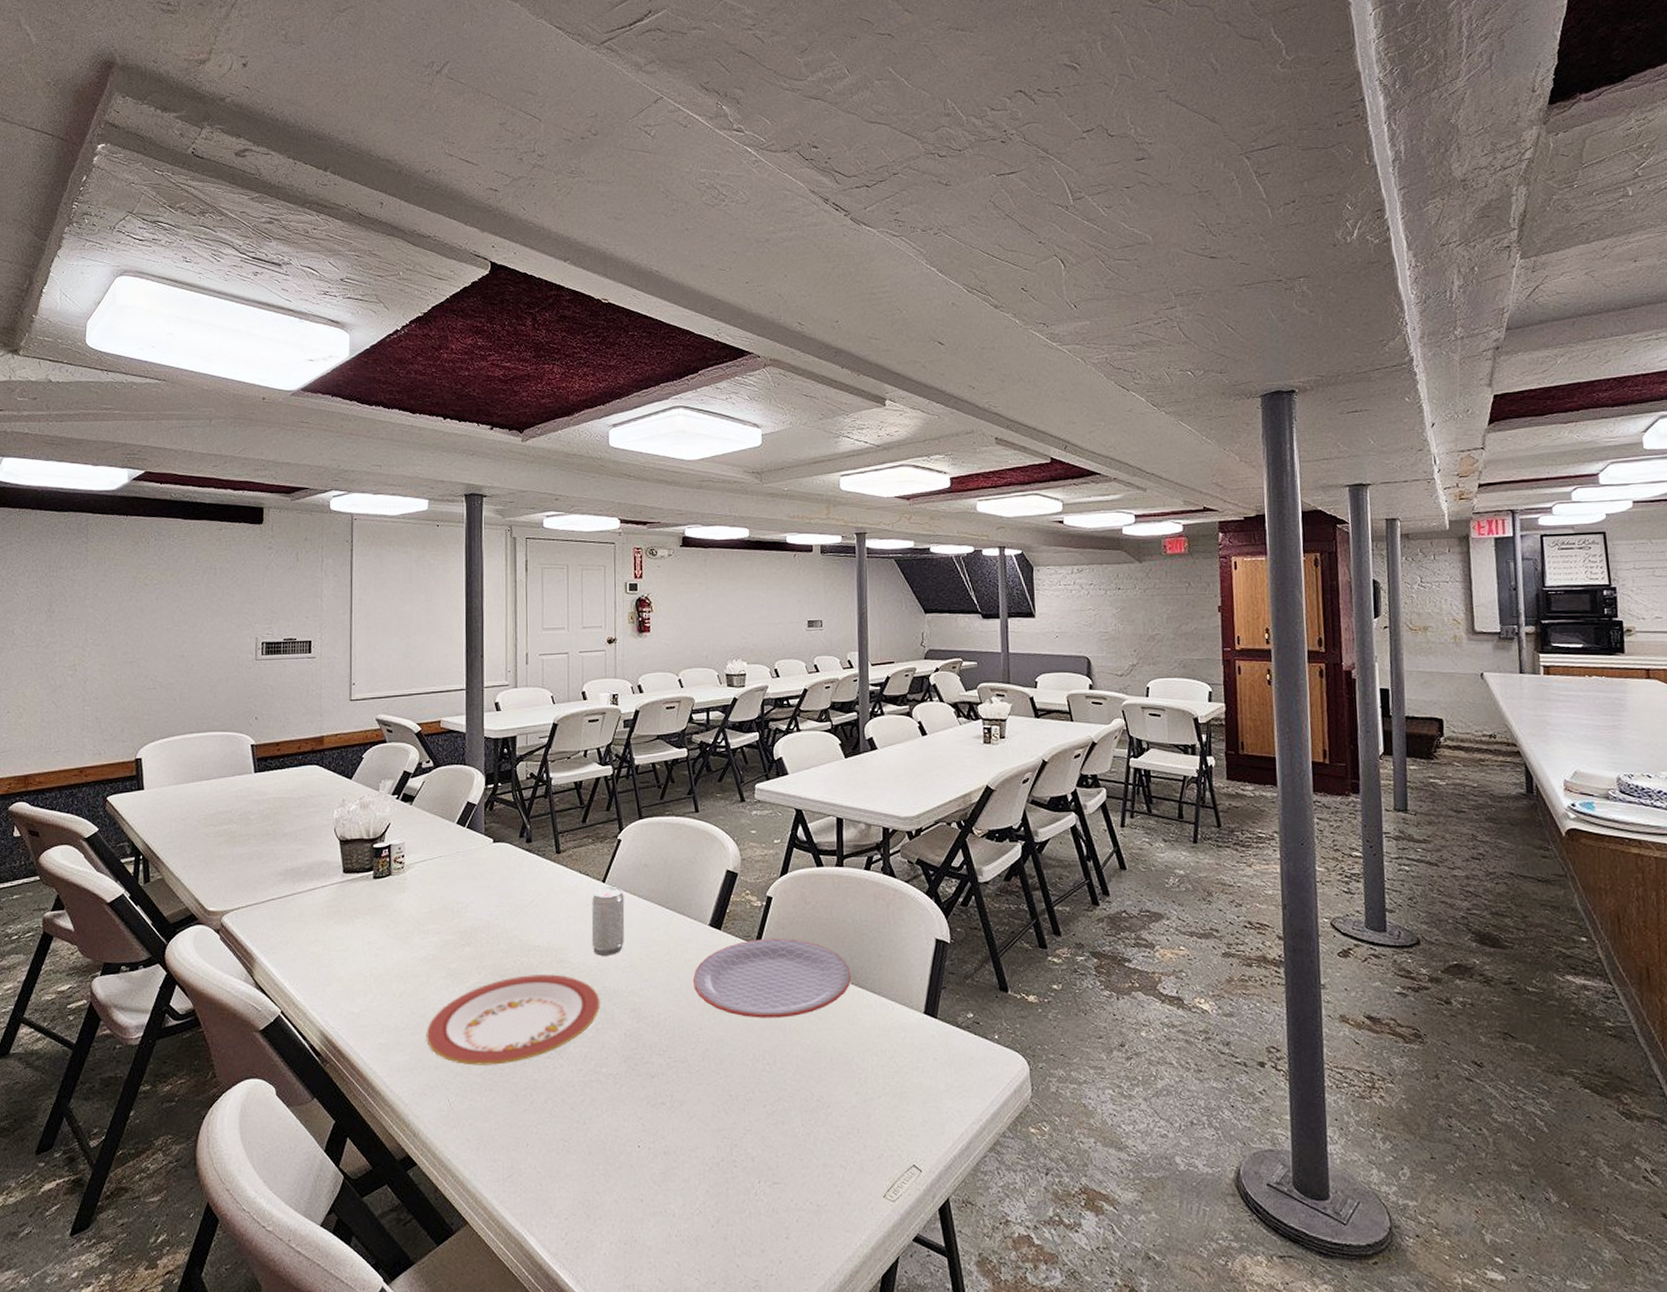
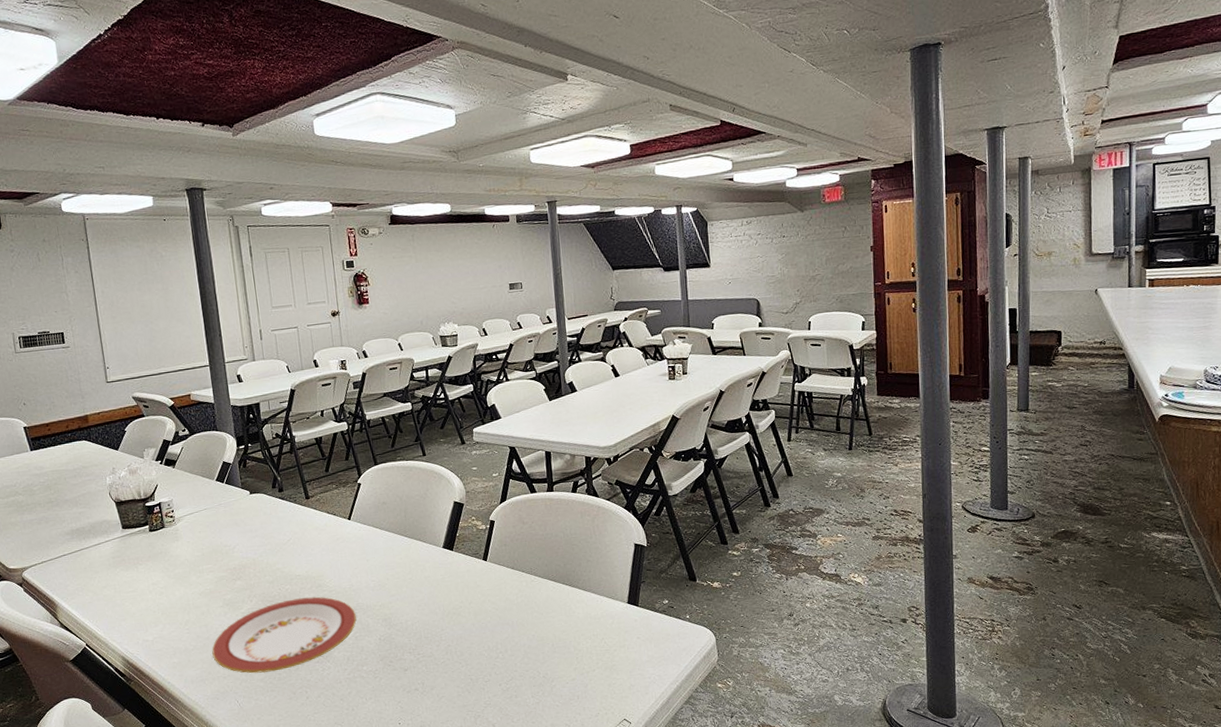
beverage can: present [591,887,625,956] -> none [340,522,372,579]
plate: present [692,939,851,1018] -> none [432,553,566,618]

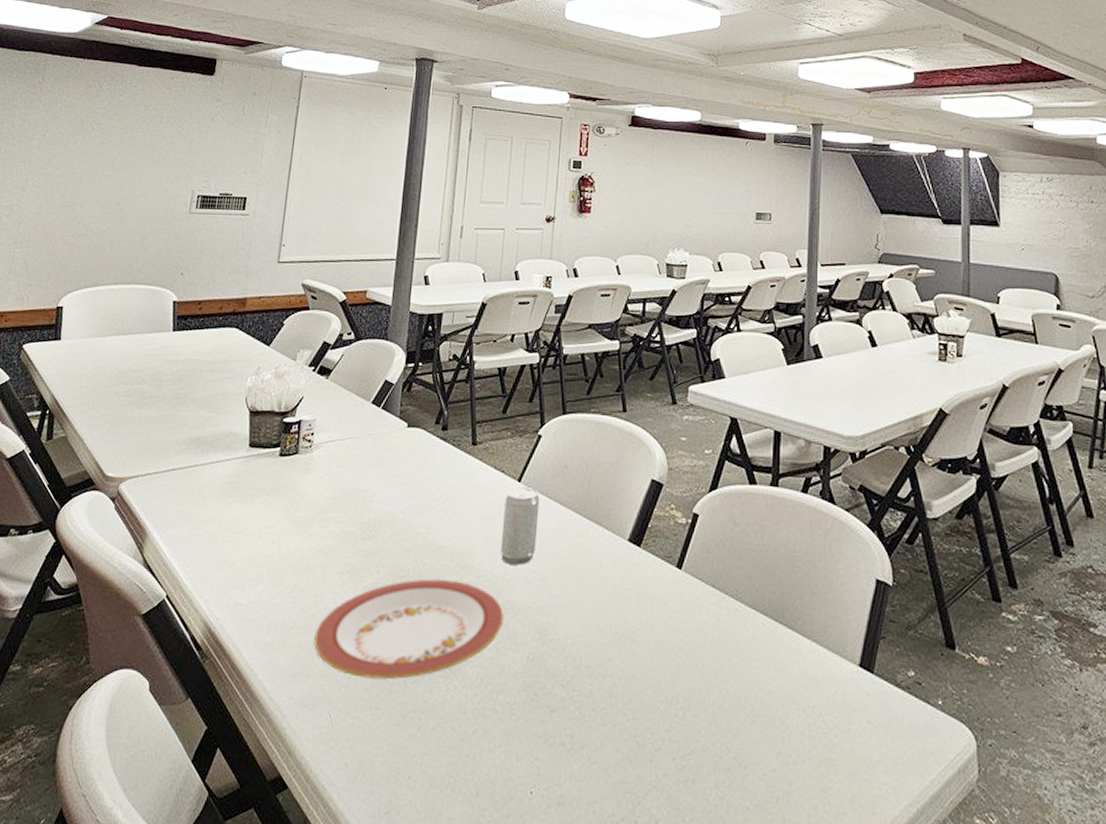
beverage can: none [340,522,372,579] -> present [500,487,540,565]

